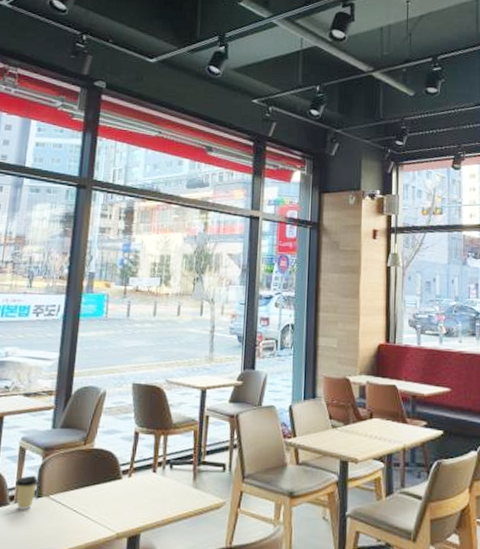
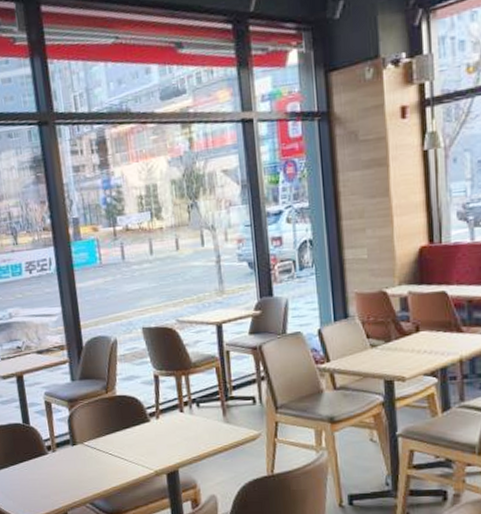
coffee cup: present [15,475,39,510] -> none [49,426,70,457]

